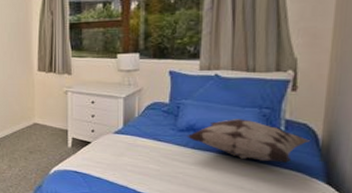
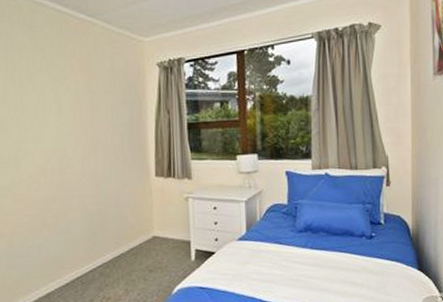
decorative pillow: present [186,119,310,163] -> none [305,215,403,255]

